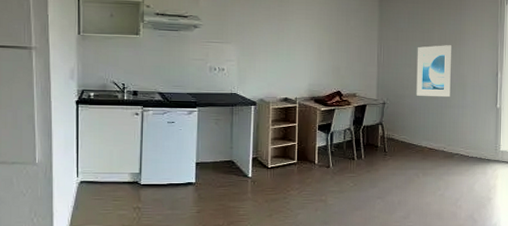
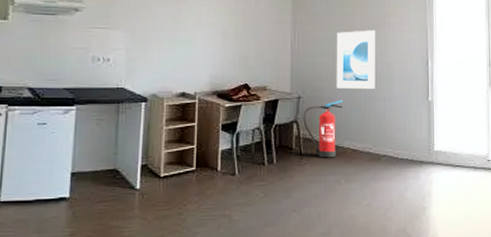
fire extinguisher: none [387,106,421,155] -> present [303,100,342,158]

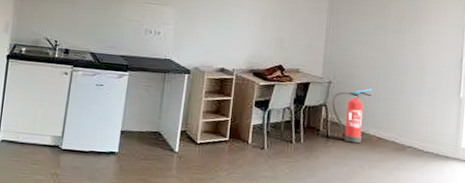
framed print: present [336,30,375,89] -> none [366,22,410,81]

